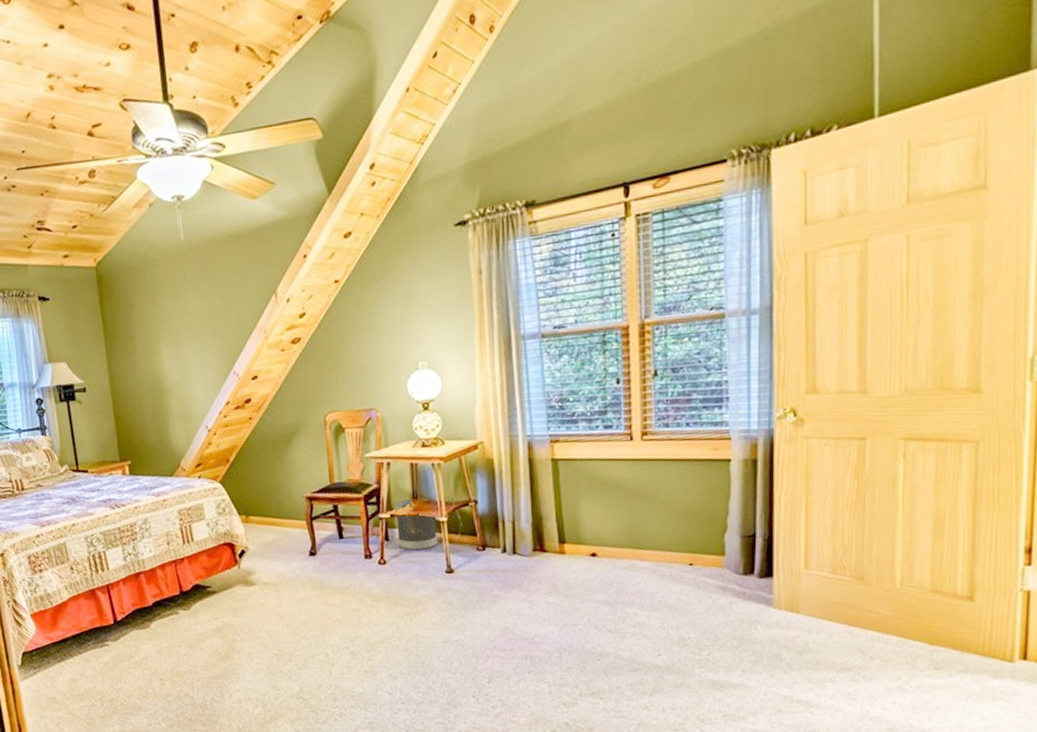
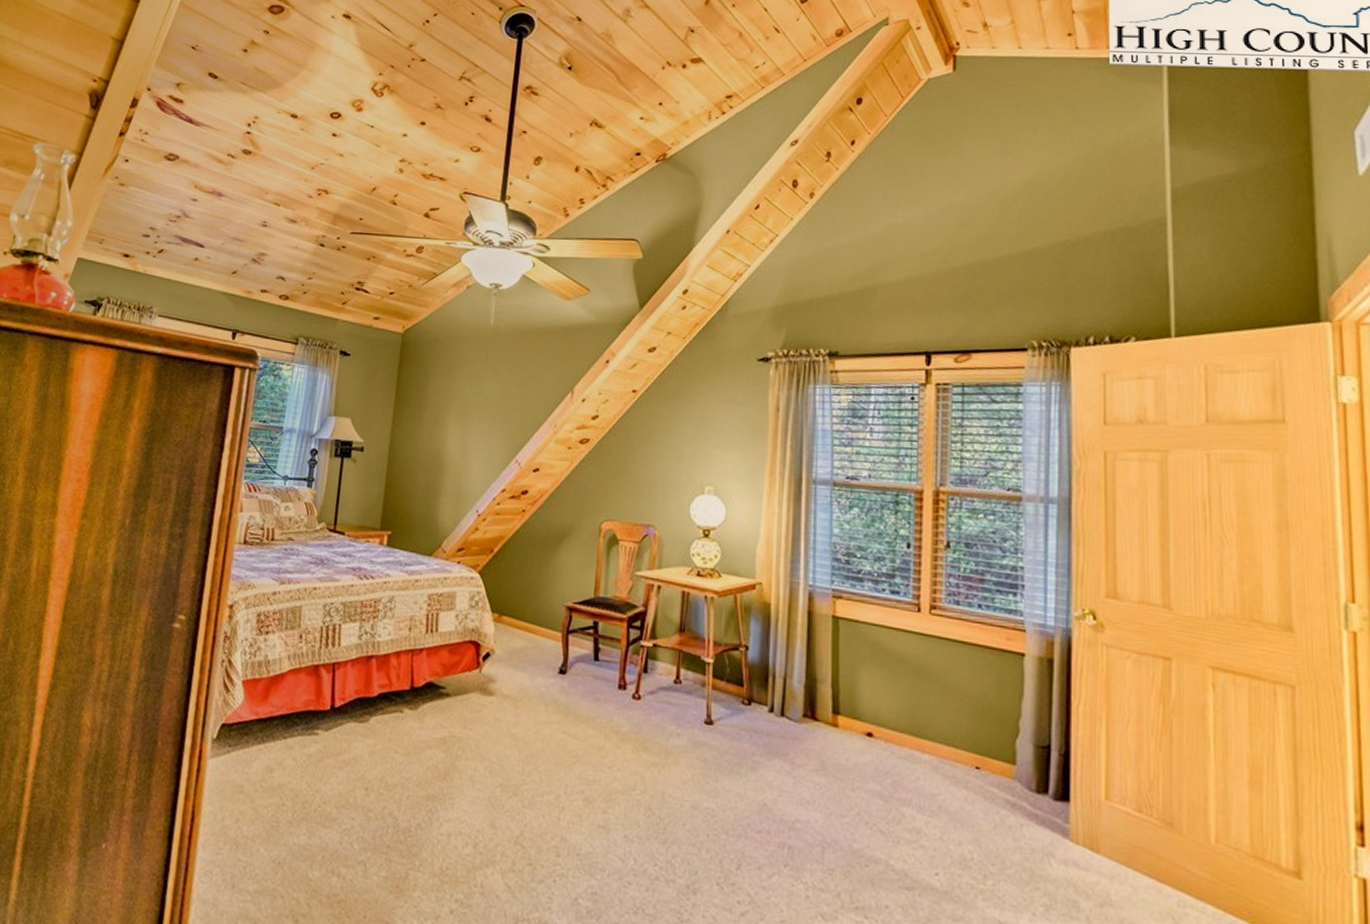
wastebasket: present [395,498,438,551] -> none [657,629,701,692]

